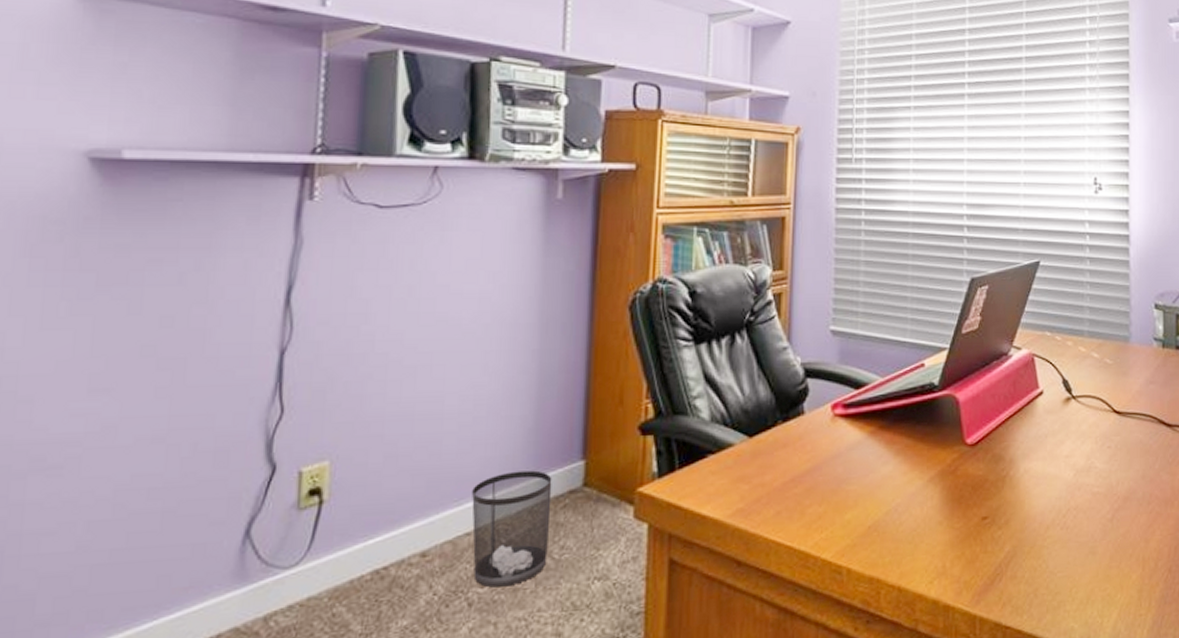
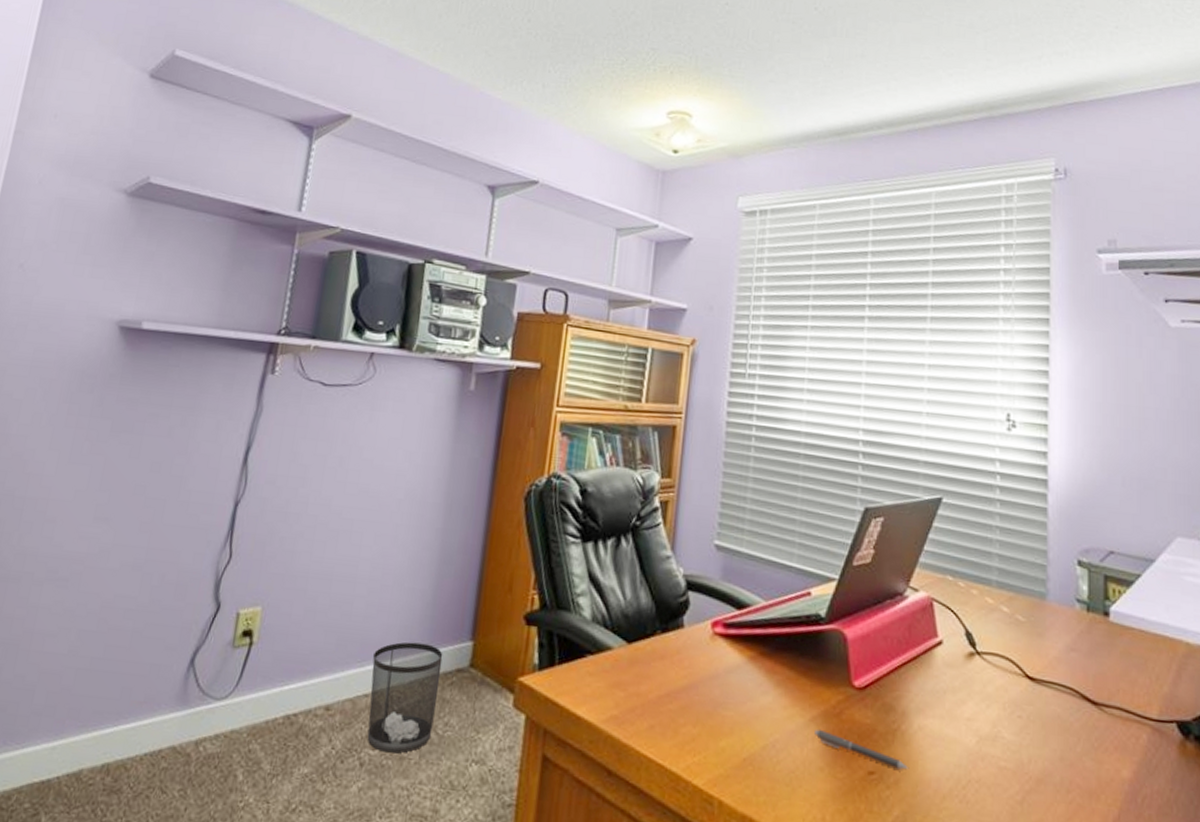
pen: none [933,487,1018,511] -> present [815,729,910,770]

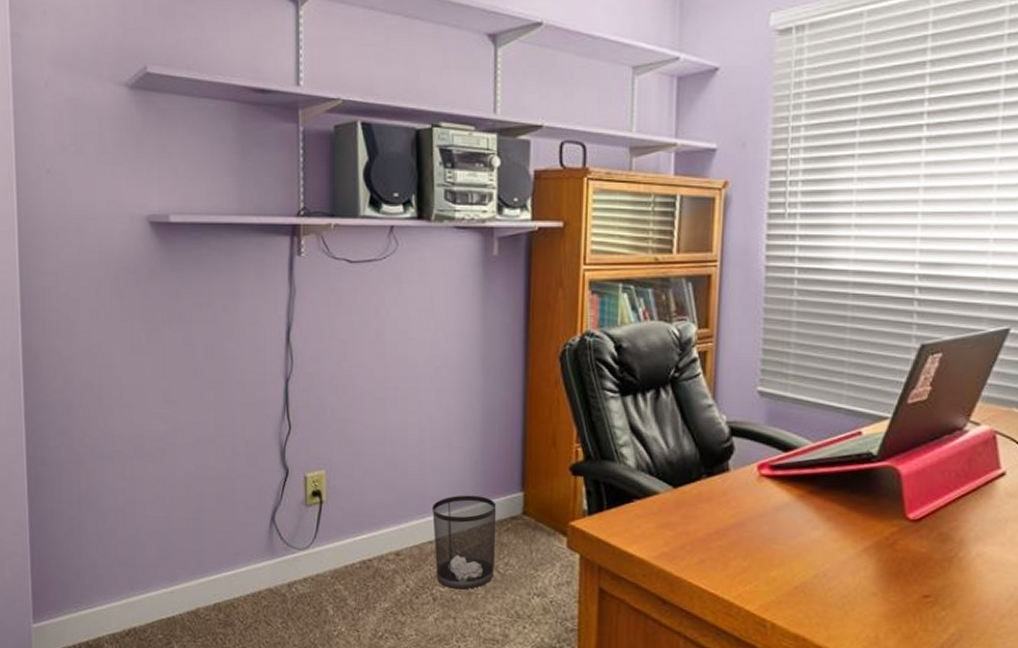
pen: present [815,729,910,770] -> none [867,558,967,593]

